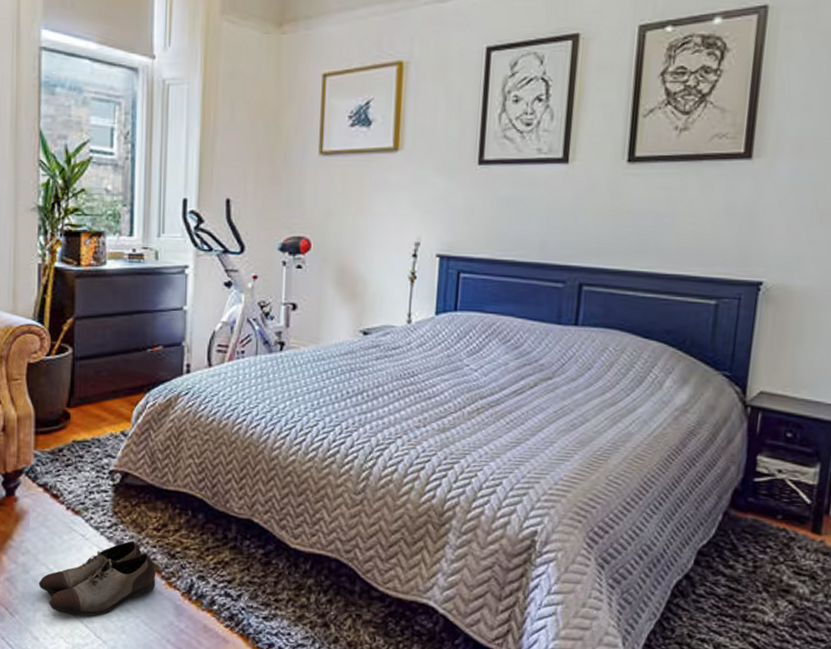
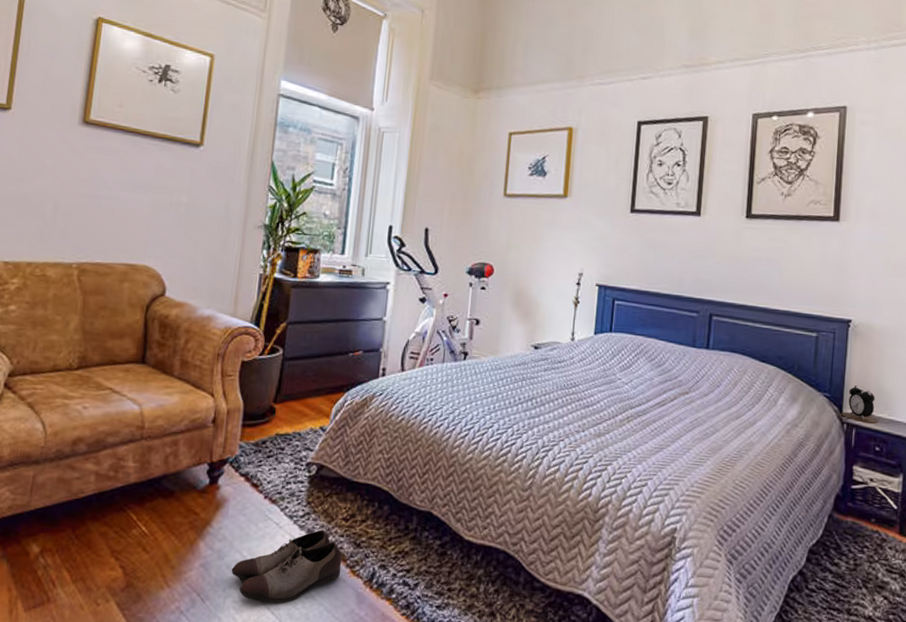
alarm clock: none [743,360,792,406] -> present [840,385,878,424]

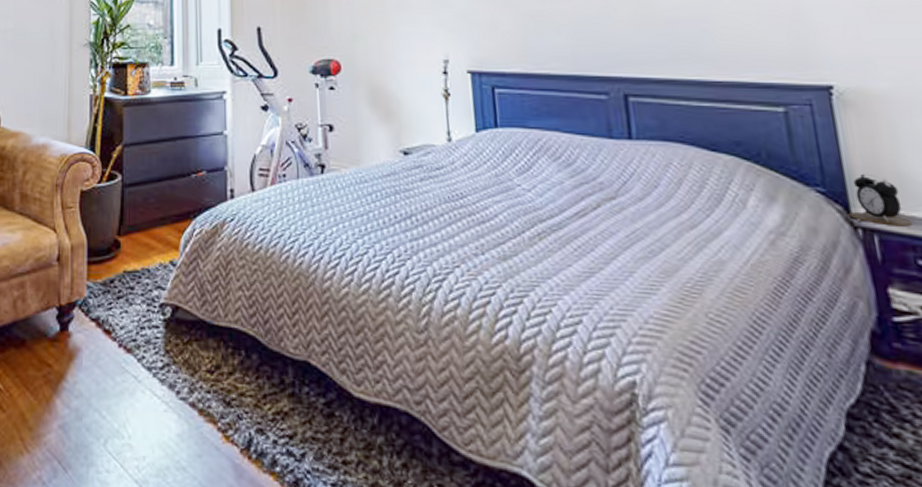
shoe: present [231,530,342,604] -> none [91,384,213,476]

